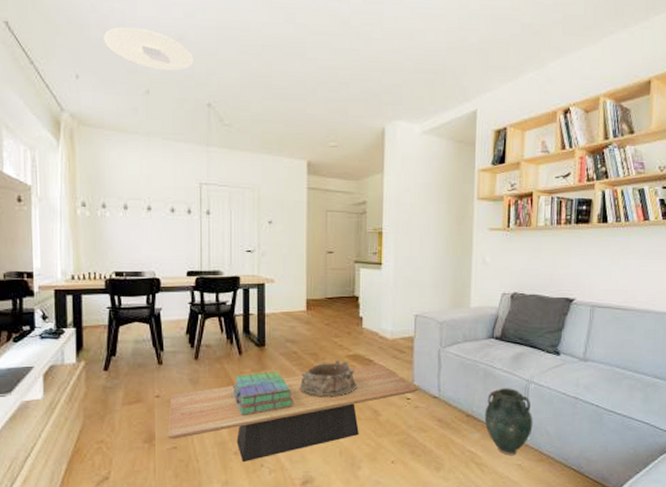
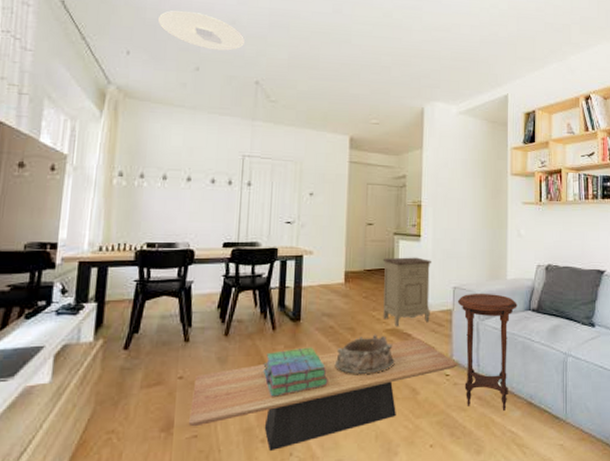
nightstand: none [343,285,393,353] -> present [382,257,431,327]
side table: none [418,321,480,432] -> present [457,293,517,411]
vase: present [484,388,533,456] -> none [524,362,573,435]

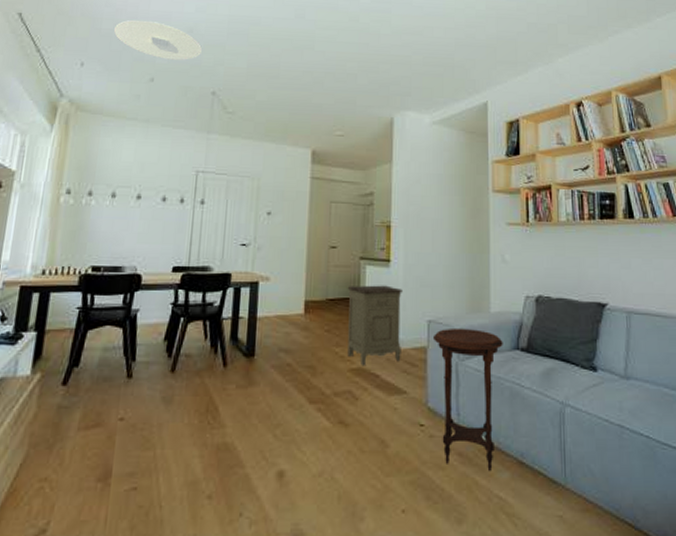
coffee table: present [188,339,458,452] -> none [127,381,435,510]
stack of books: present [263,347,328,397] -> none [211,387,285,445]
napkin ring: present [334,334,395,375] -> none [292,374,361,422]

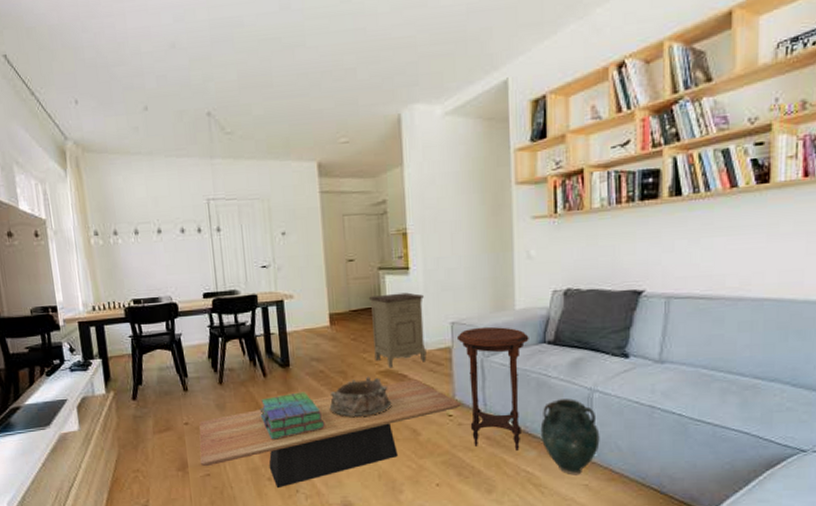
ceiling light: present [114,19,203,60] -> none [97,41,189,84]
coffee table: none [127,381,435,510] -> present [199,379,462,489]
stack of books: none [211,387,285,445] -> present [259,392,325,440]
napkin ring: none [292,374,361,422] -> present [329,376,392,418]
vase: none [513,412,573,504] -> present [540,399,600,475]

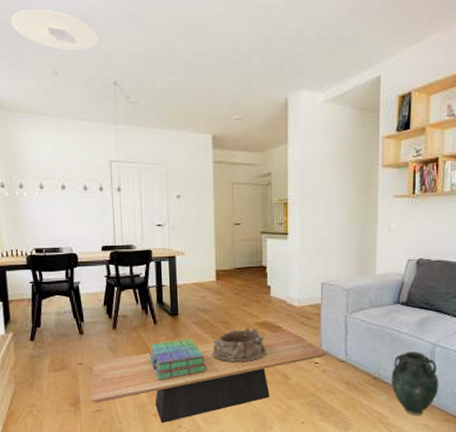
ceiling light: none [97,41,189,84] -> present [11,9,99,51]
nightstand: present [368,292,427,368] -> none [251,255,299,320]
side table: present [456,327,529,450] -> none [325,288,386,394]

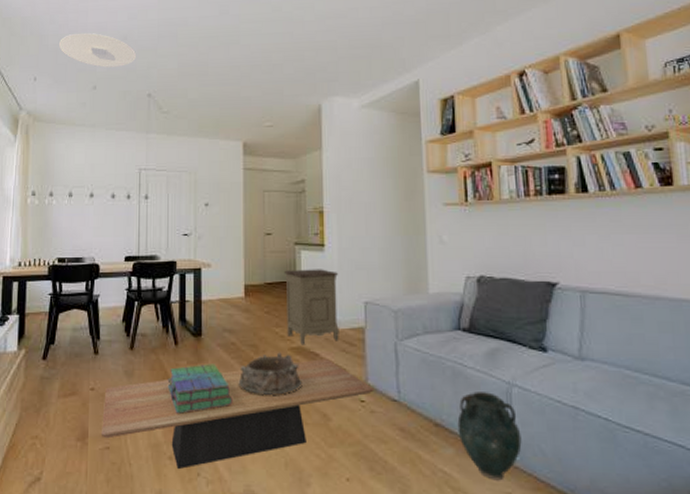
nightstand: none [251,255,299,320] -> present [283,269,339,345]

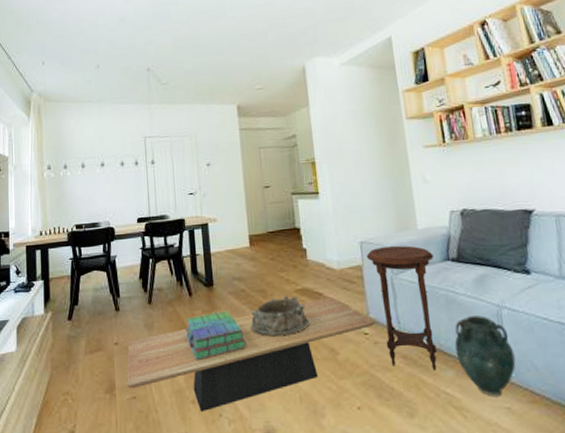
ceiling light: present [59,32,137,68] -> none [63,17,134,48]
nightstand: present [283,269,339,345] -> none [283,215,340,287]
side table: none [370,309,444,446] -> present [366,245,437,370]

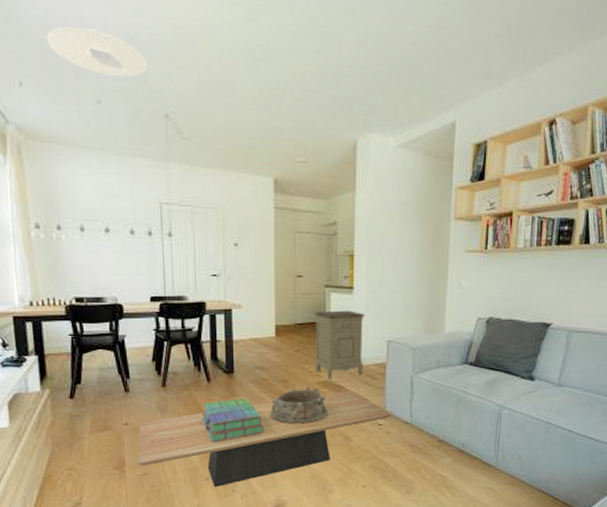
ceiling light: none [63,17,134,48] -> present [47,26,148,77]
nightstand: none [283,215,340,287] -> present [313,310,365,380]
side table: present [366,245,437,370] -> none [391,346,454,457]
vase: present [454,315,516,397] -> none [456,414,505,480]

